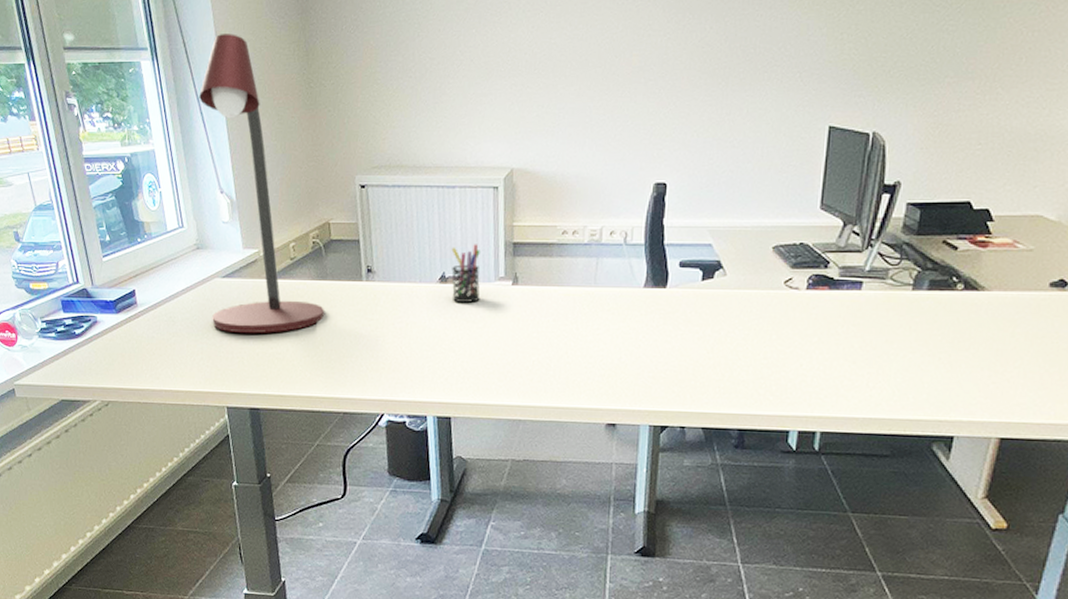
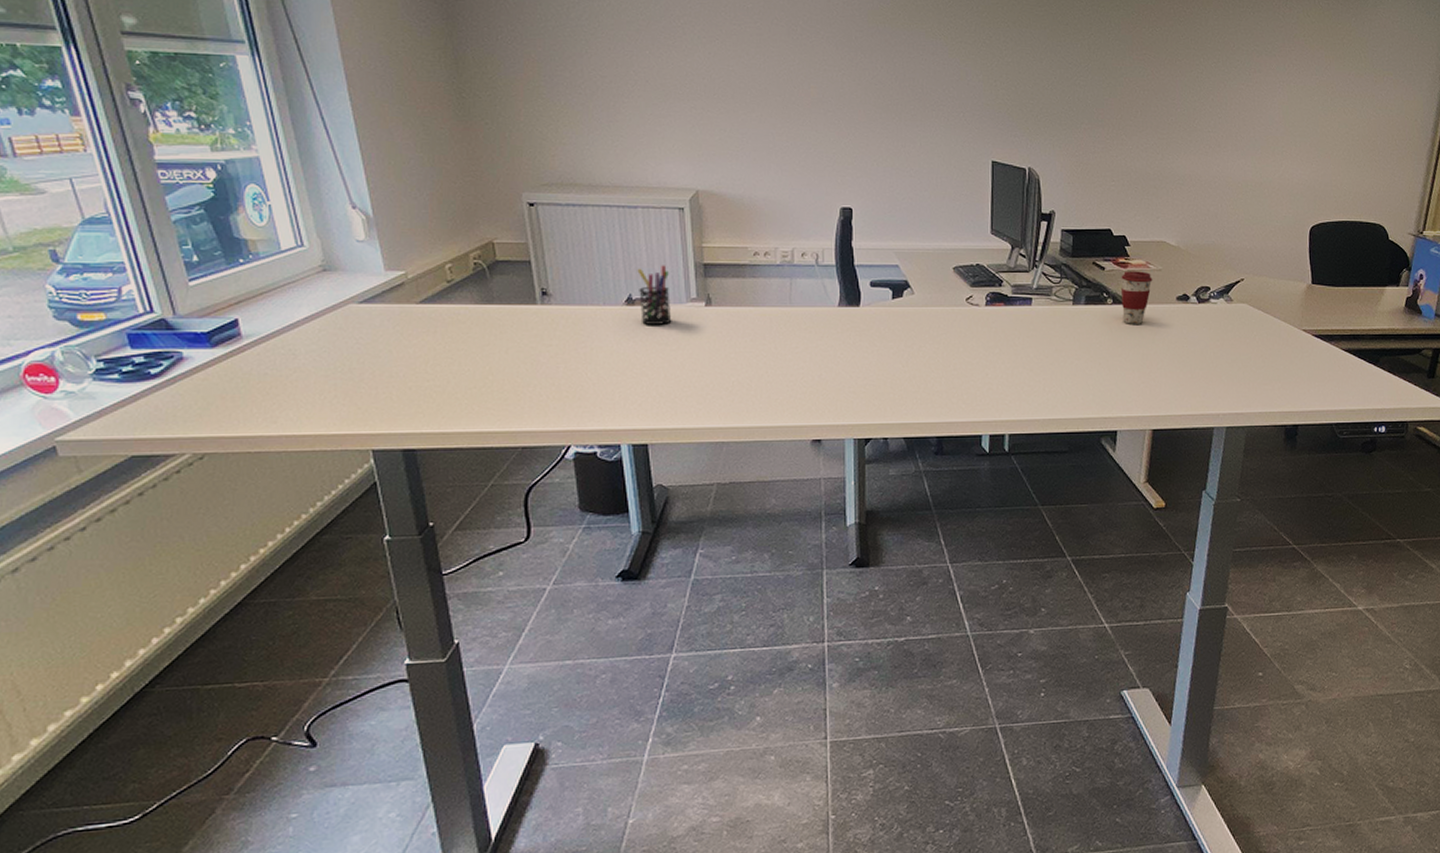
desk lamp: present [199,34,325,333] -> none [319,32,494,365]
coffee cup: none [975,251,1020,314] -> present [1121,271,1153,324]

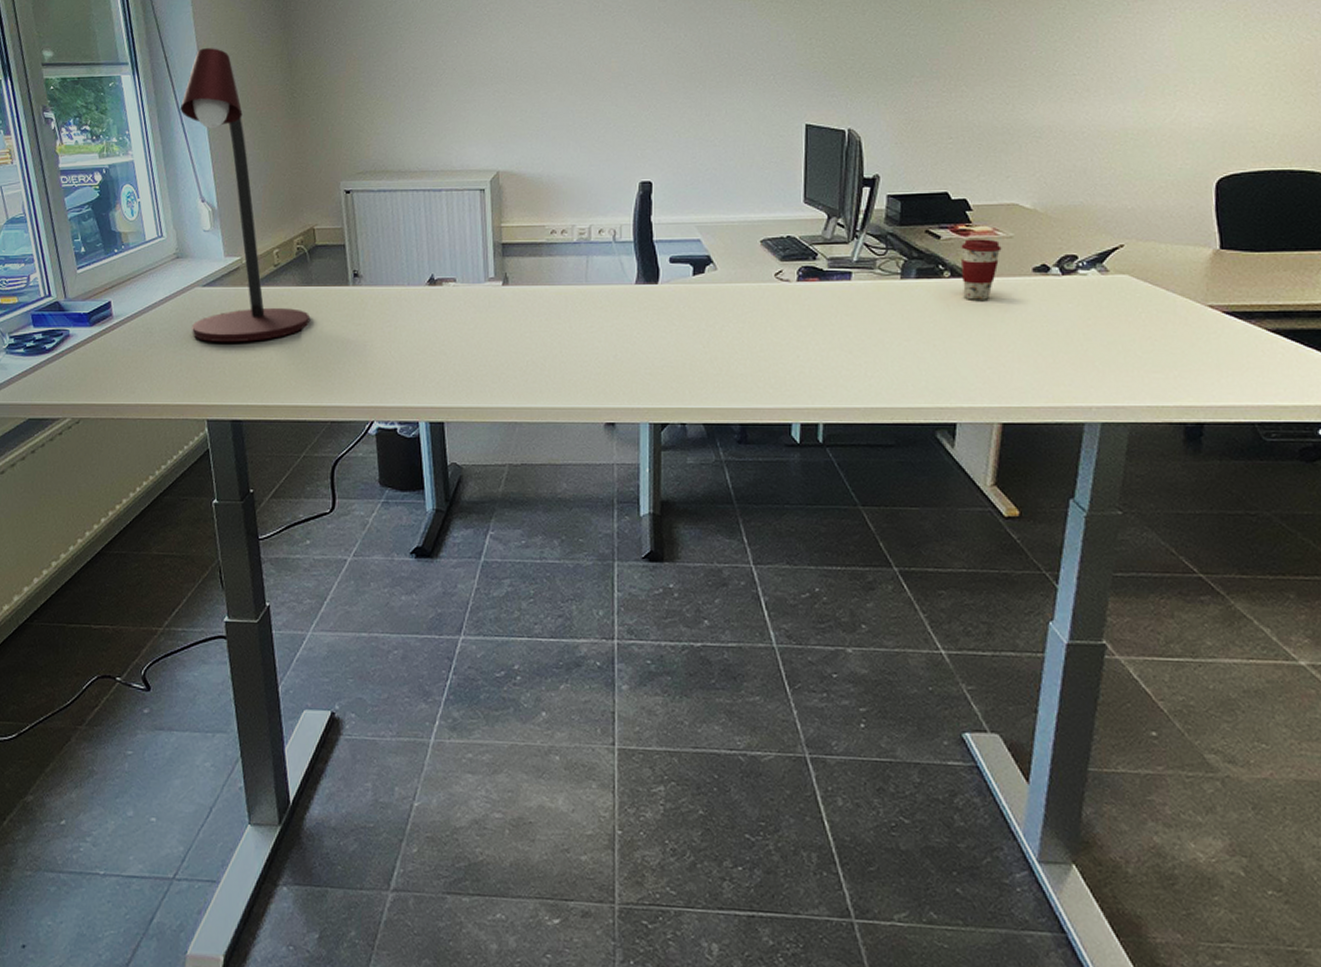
desk lamp: none [319,32,494,365] -> present [180,48,311,342]
pen holder: present [637,265,672,325] -> none [439,246,471,304]

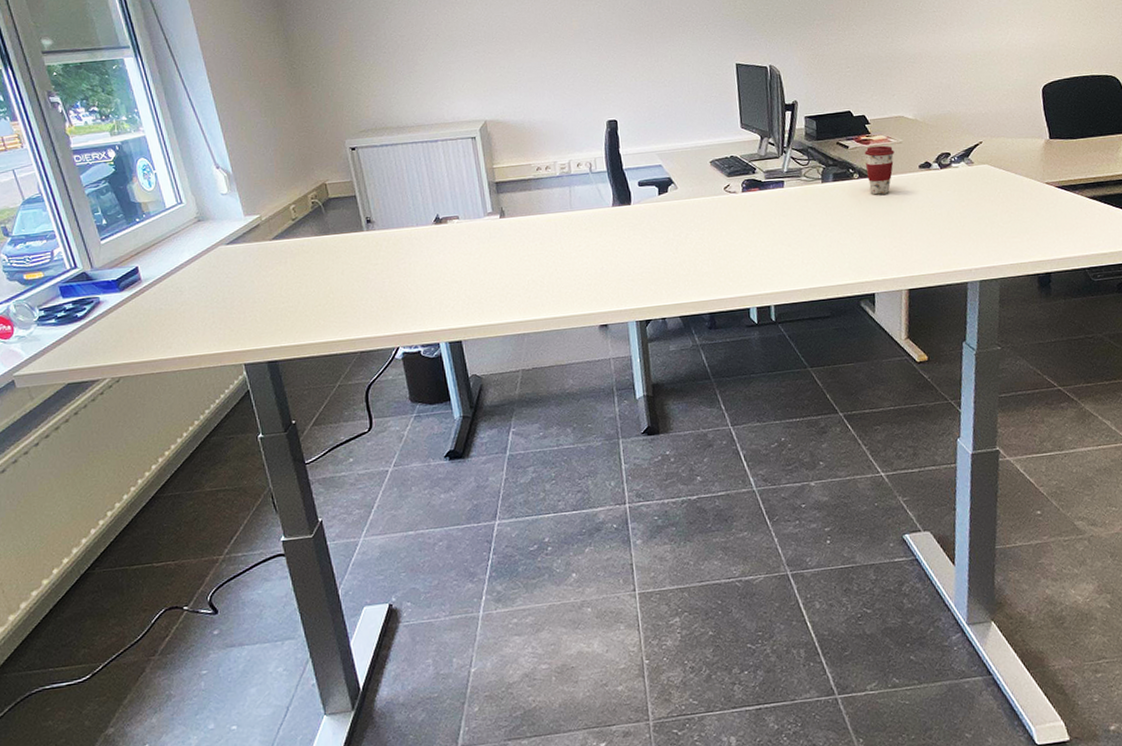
desk lamp: present [180,48,311,342] -> none [186,28,332,294]

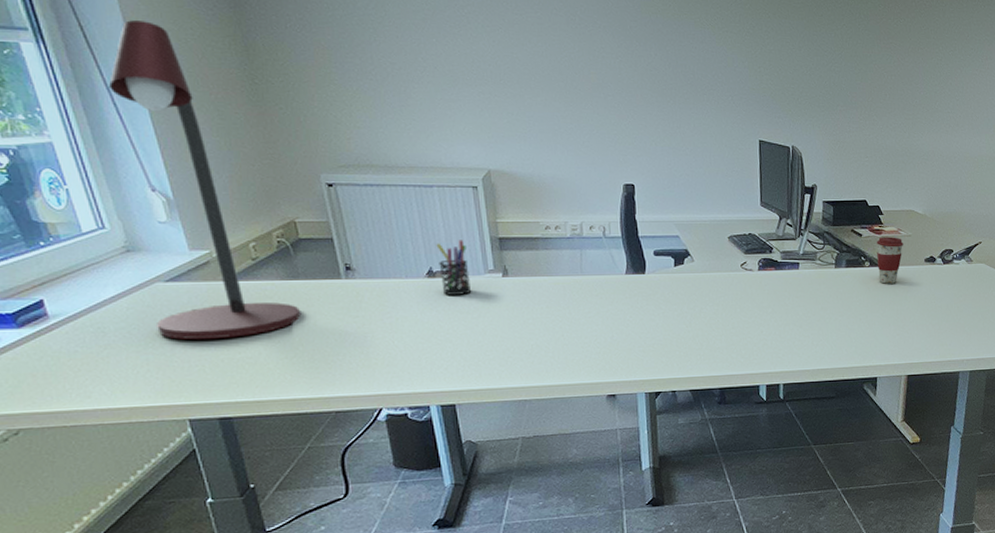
desk lamp: none [186,28,332,294] -> present [109,20,302,340]
pen holder: none [441,187,474,239] -> present [436,240,472,295]

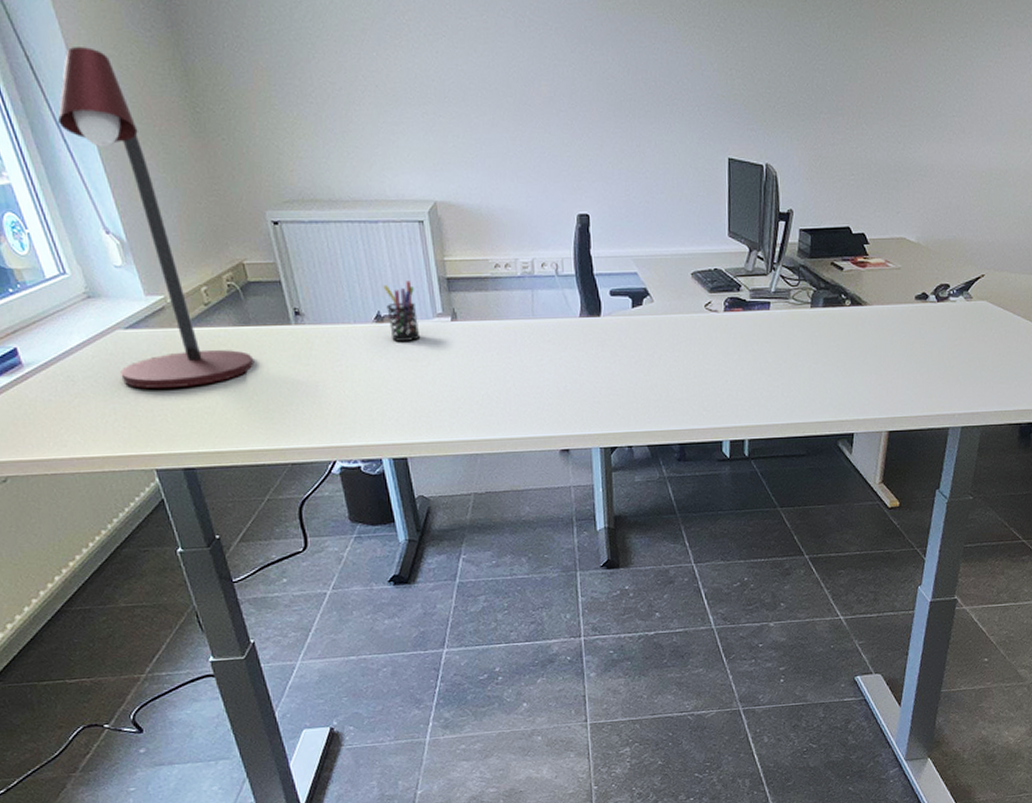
coffee cup: present [876,237,904,284] -> none [859,270,892,326]

